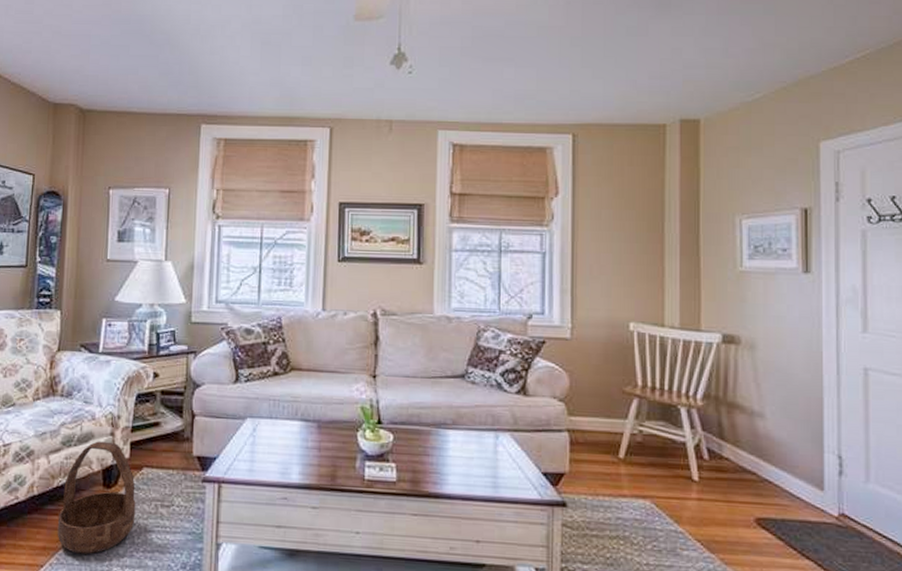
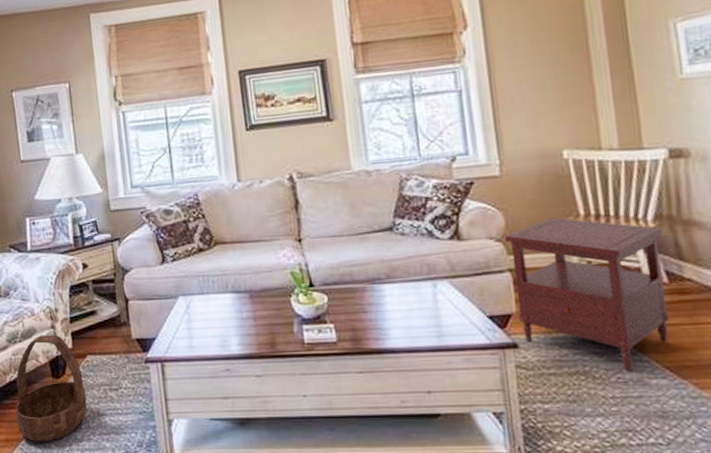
side table: none [568,384,708,542] -> present [505,217,669,372]

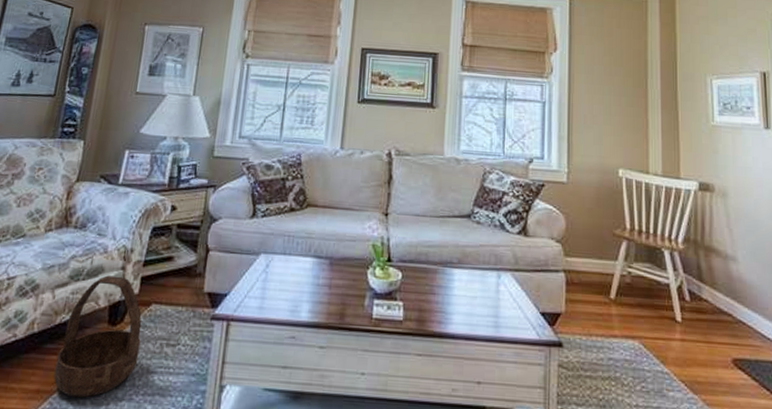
side table: present [505,217,669,372] -> none [564,227,688,382]

